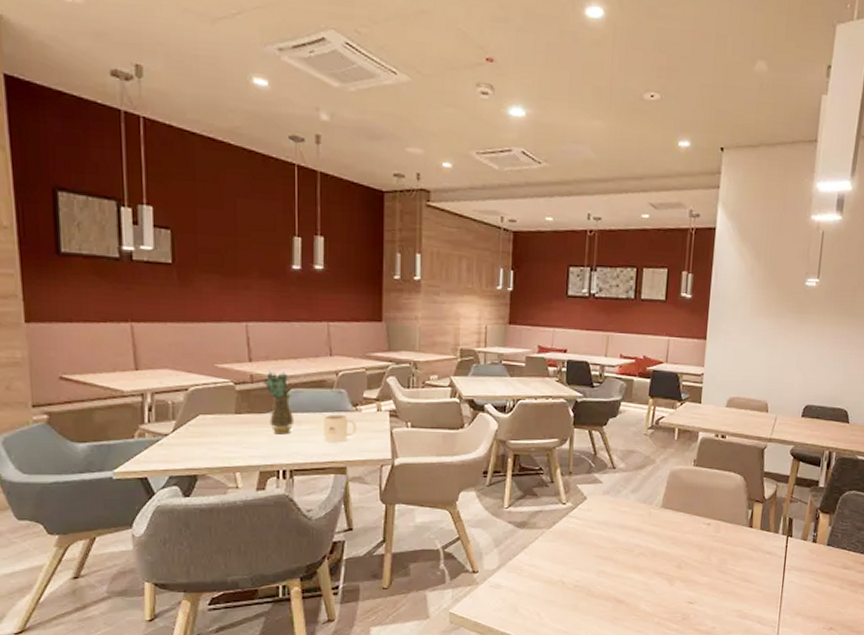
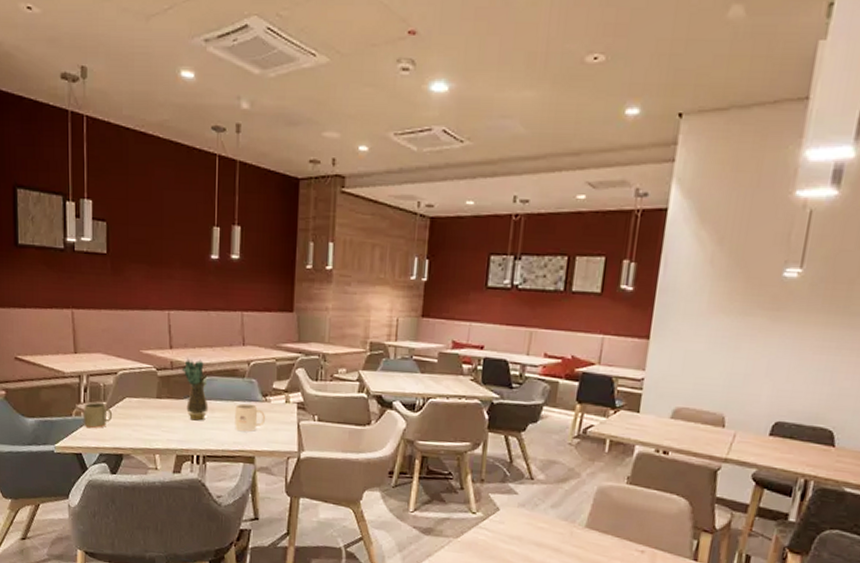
mug: none [148,421,184,449] -> present [84,402,113,428]

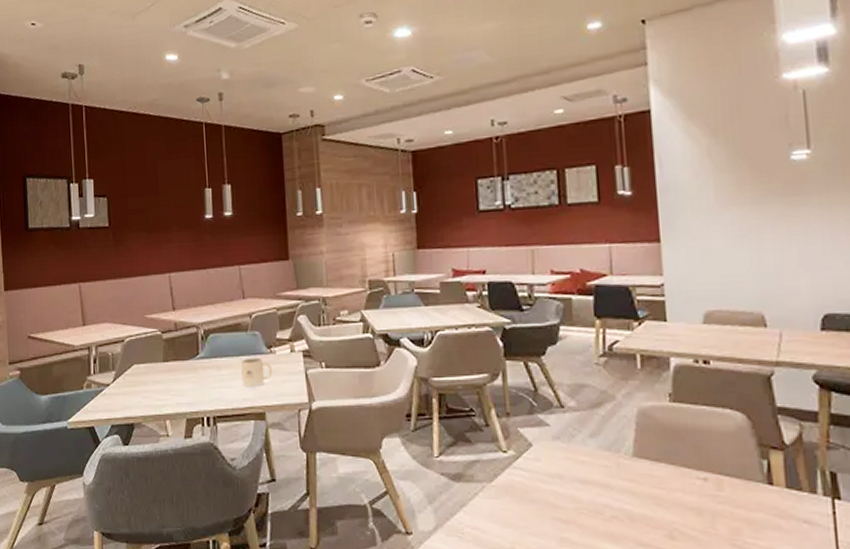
mug: present [84,402,113,428] -> none [94,372,122,399]
vase: present [181,357,209,421] -> none [185,316,215,381]

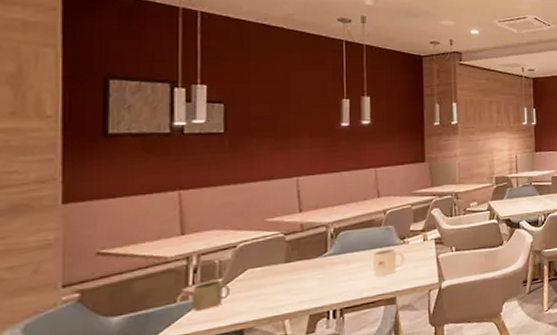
mug: none [94,372,122,399] -> present [192,280,231,310]

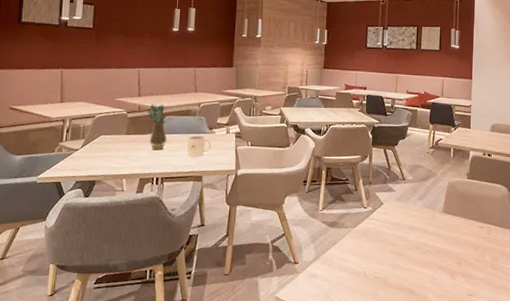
mug: present [192,280,231,310] -> none [64,140,89,161]
vase: none [313,217,345,277] -> present [147,102,167,151]

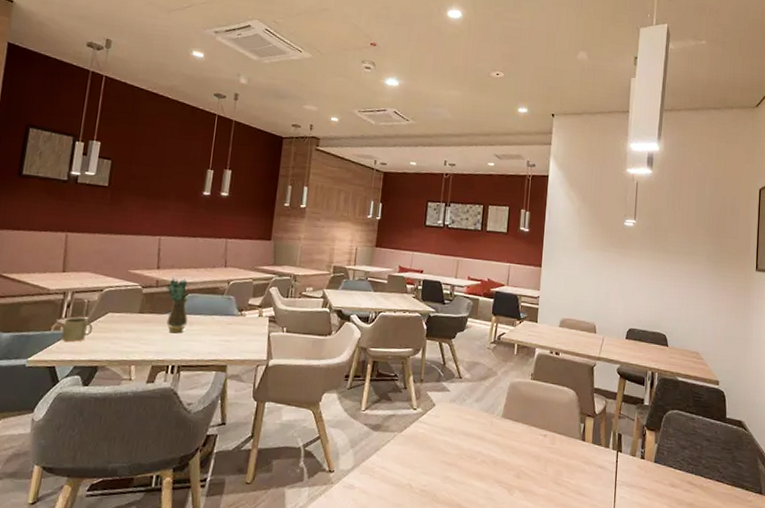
mug: none [64,140,89,161] -> present [62,317,93,342]
mug: present [187,135,211,157] -> none [210,317,240,344]

